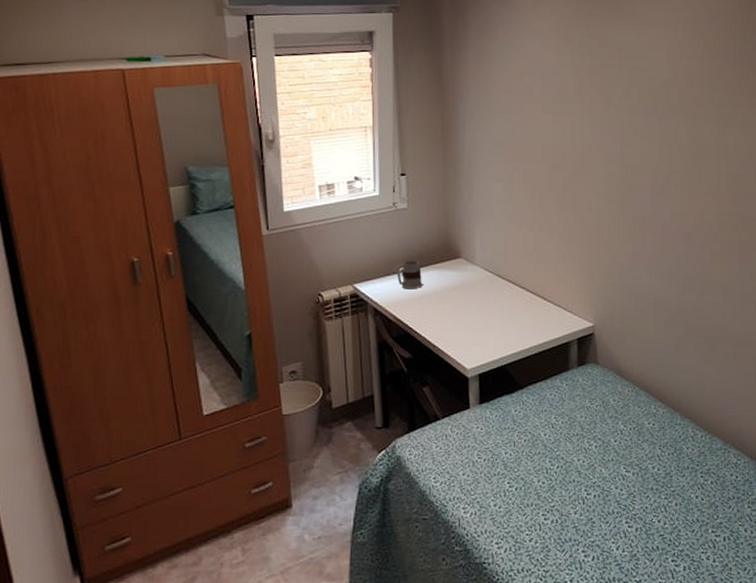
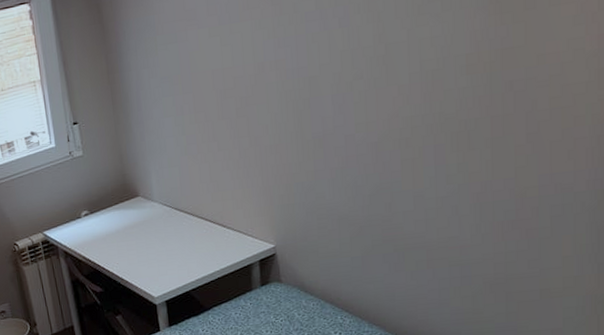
mug: present [396,260,423,290] -> none [80,203,106,231]

